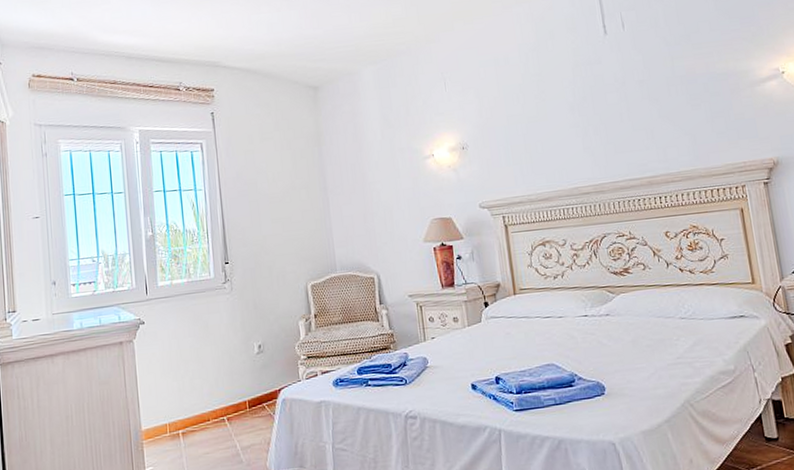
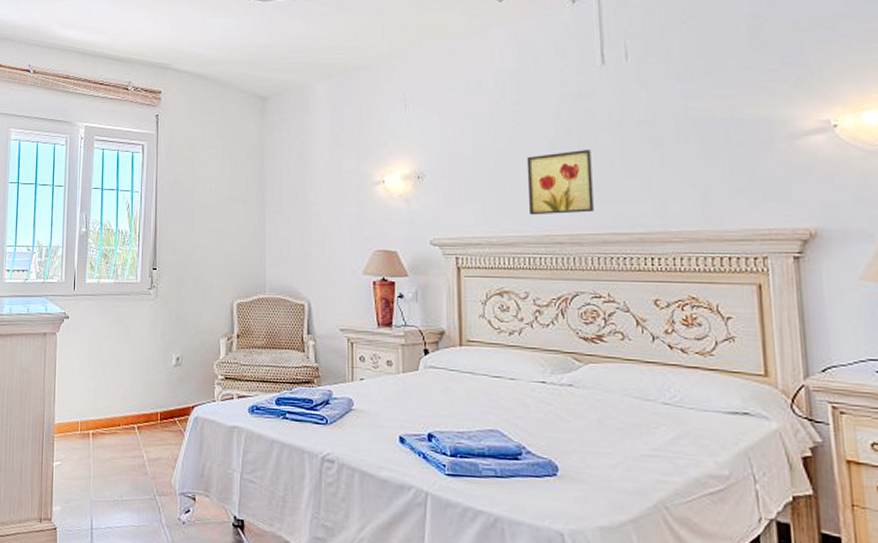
wall art: none [552,109,611,172] -> present [526,150,594,215]

